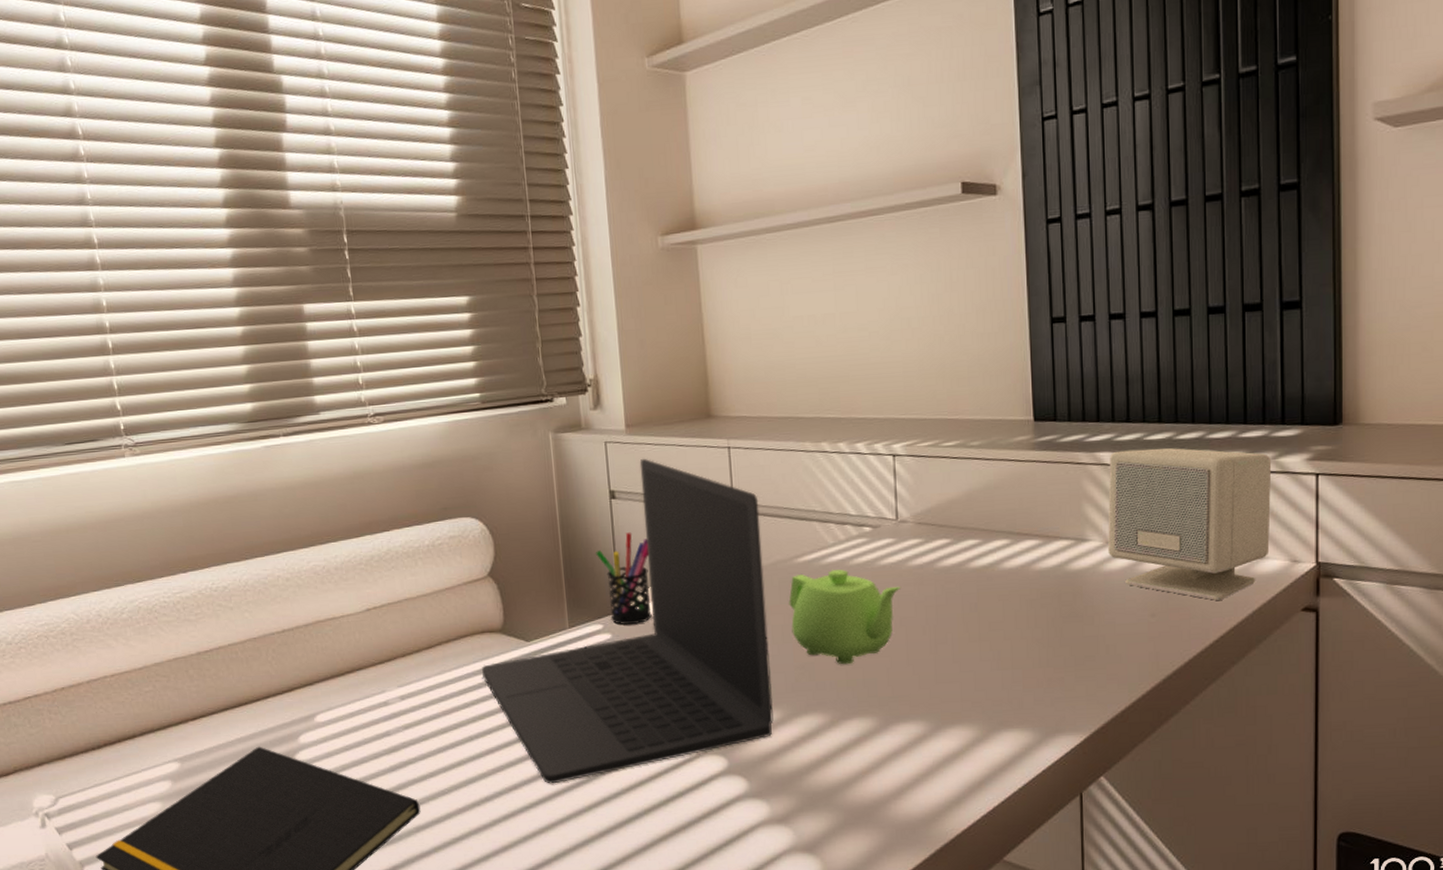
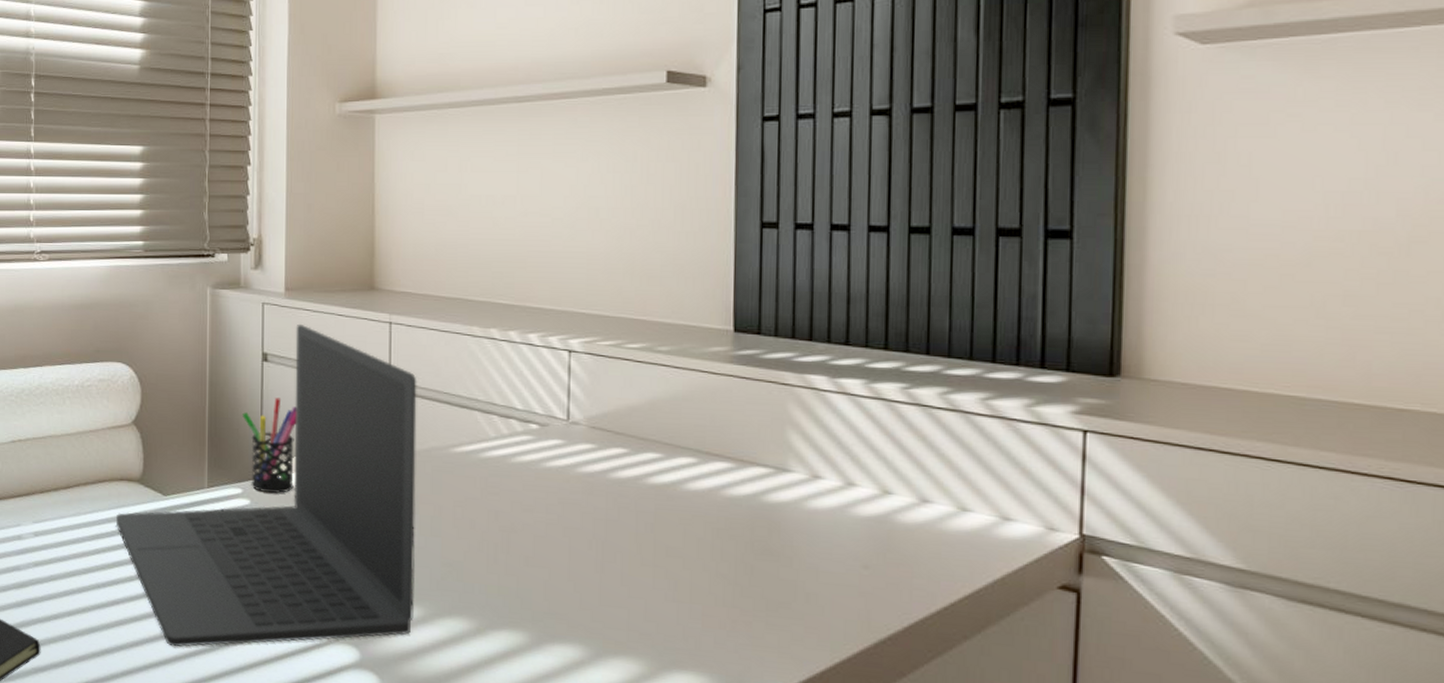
teapot: present [788,569,902,665] -> none [441,464,568,570]
speaker: present [1108,447,1272,601] -> none [815,375,1026,563]

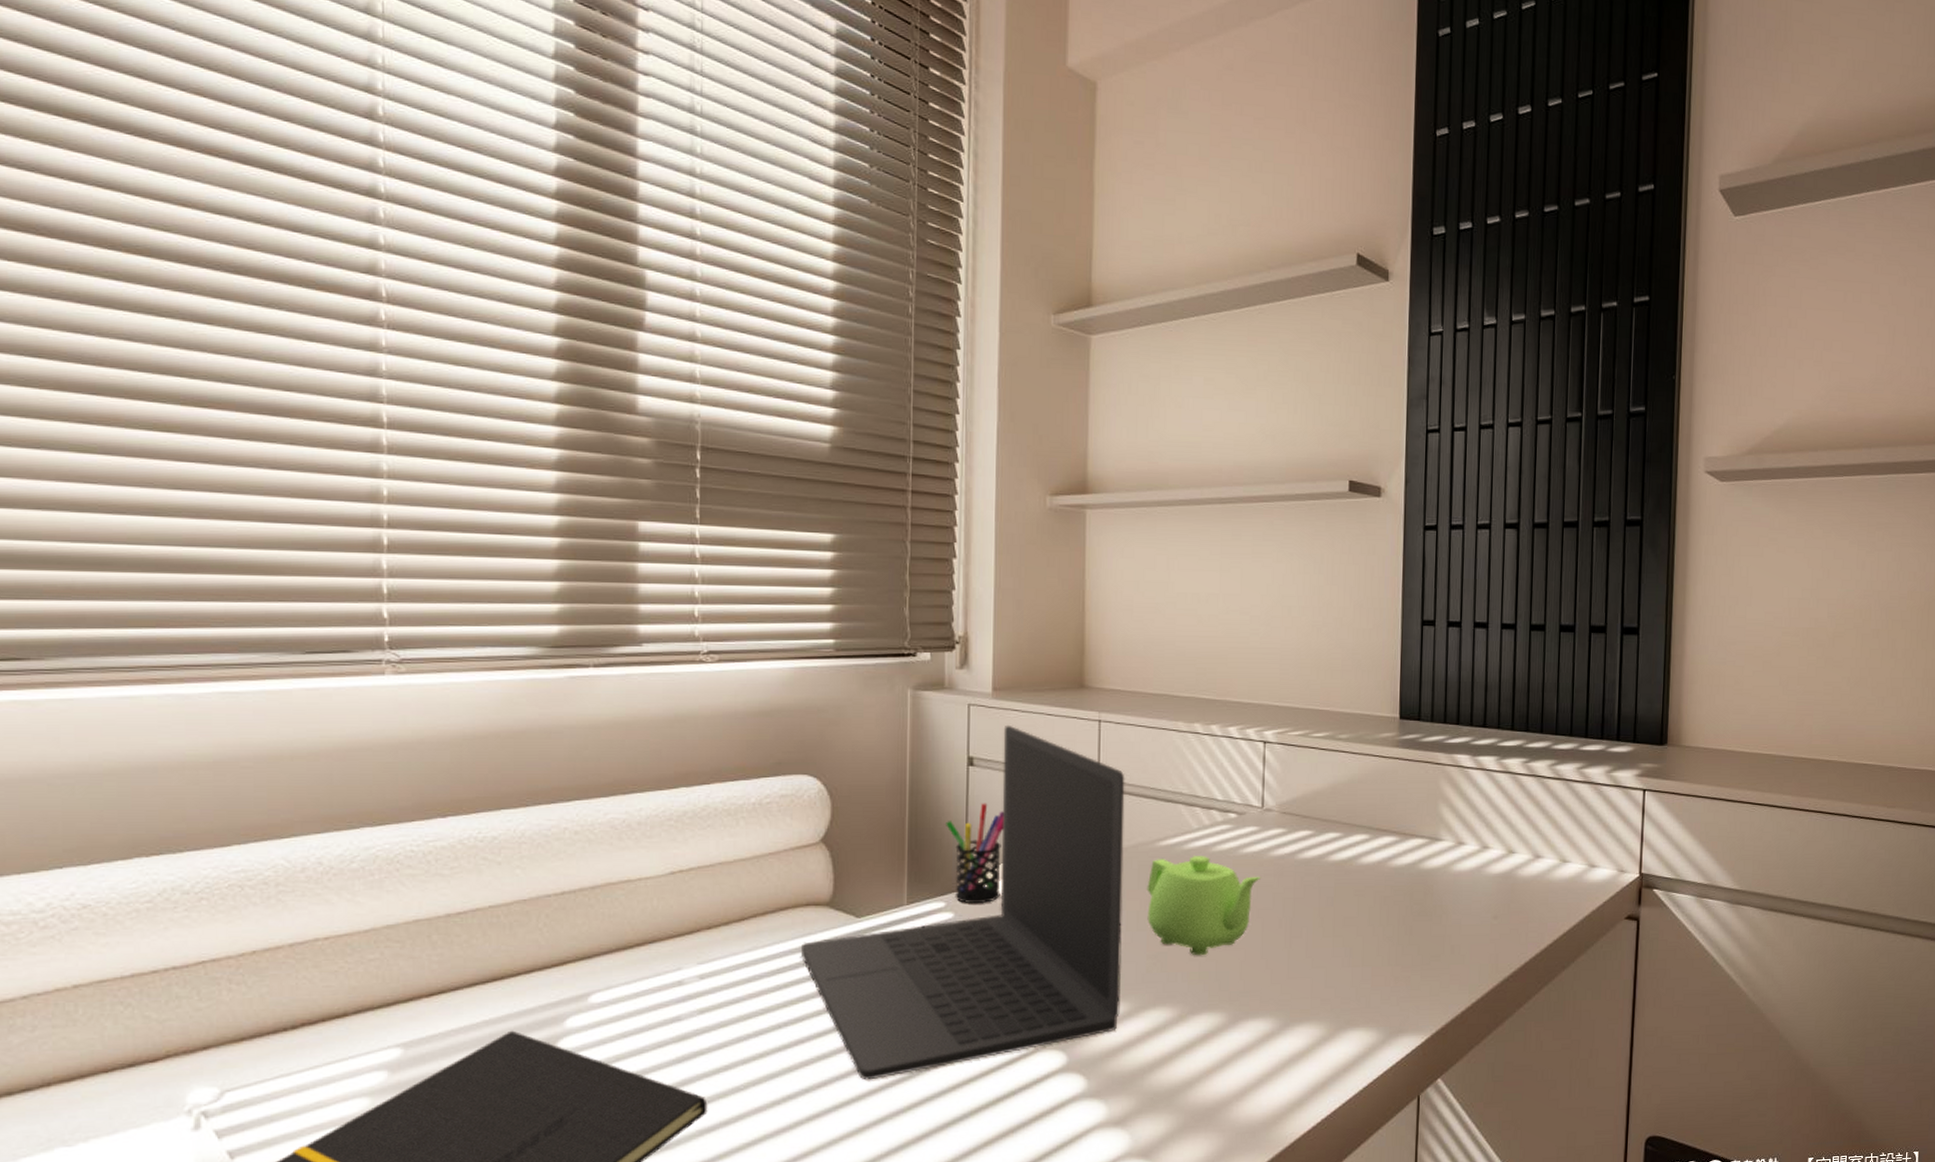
teapot: none [441,464,568,570] -> present [1147,856,1262,956]

